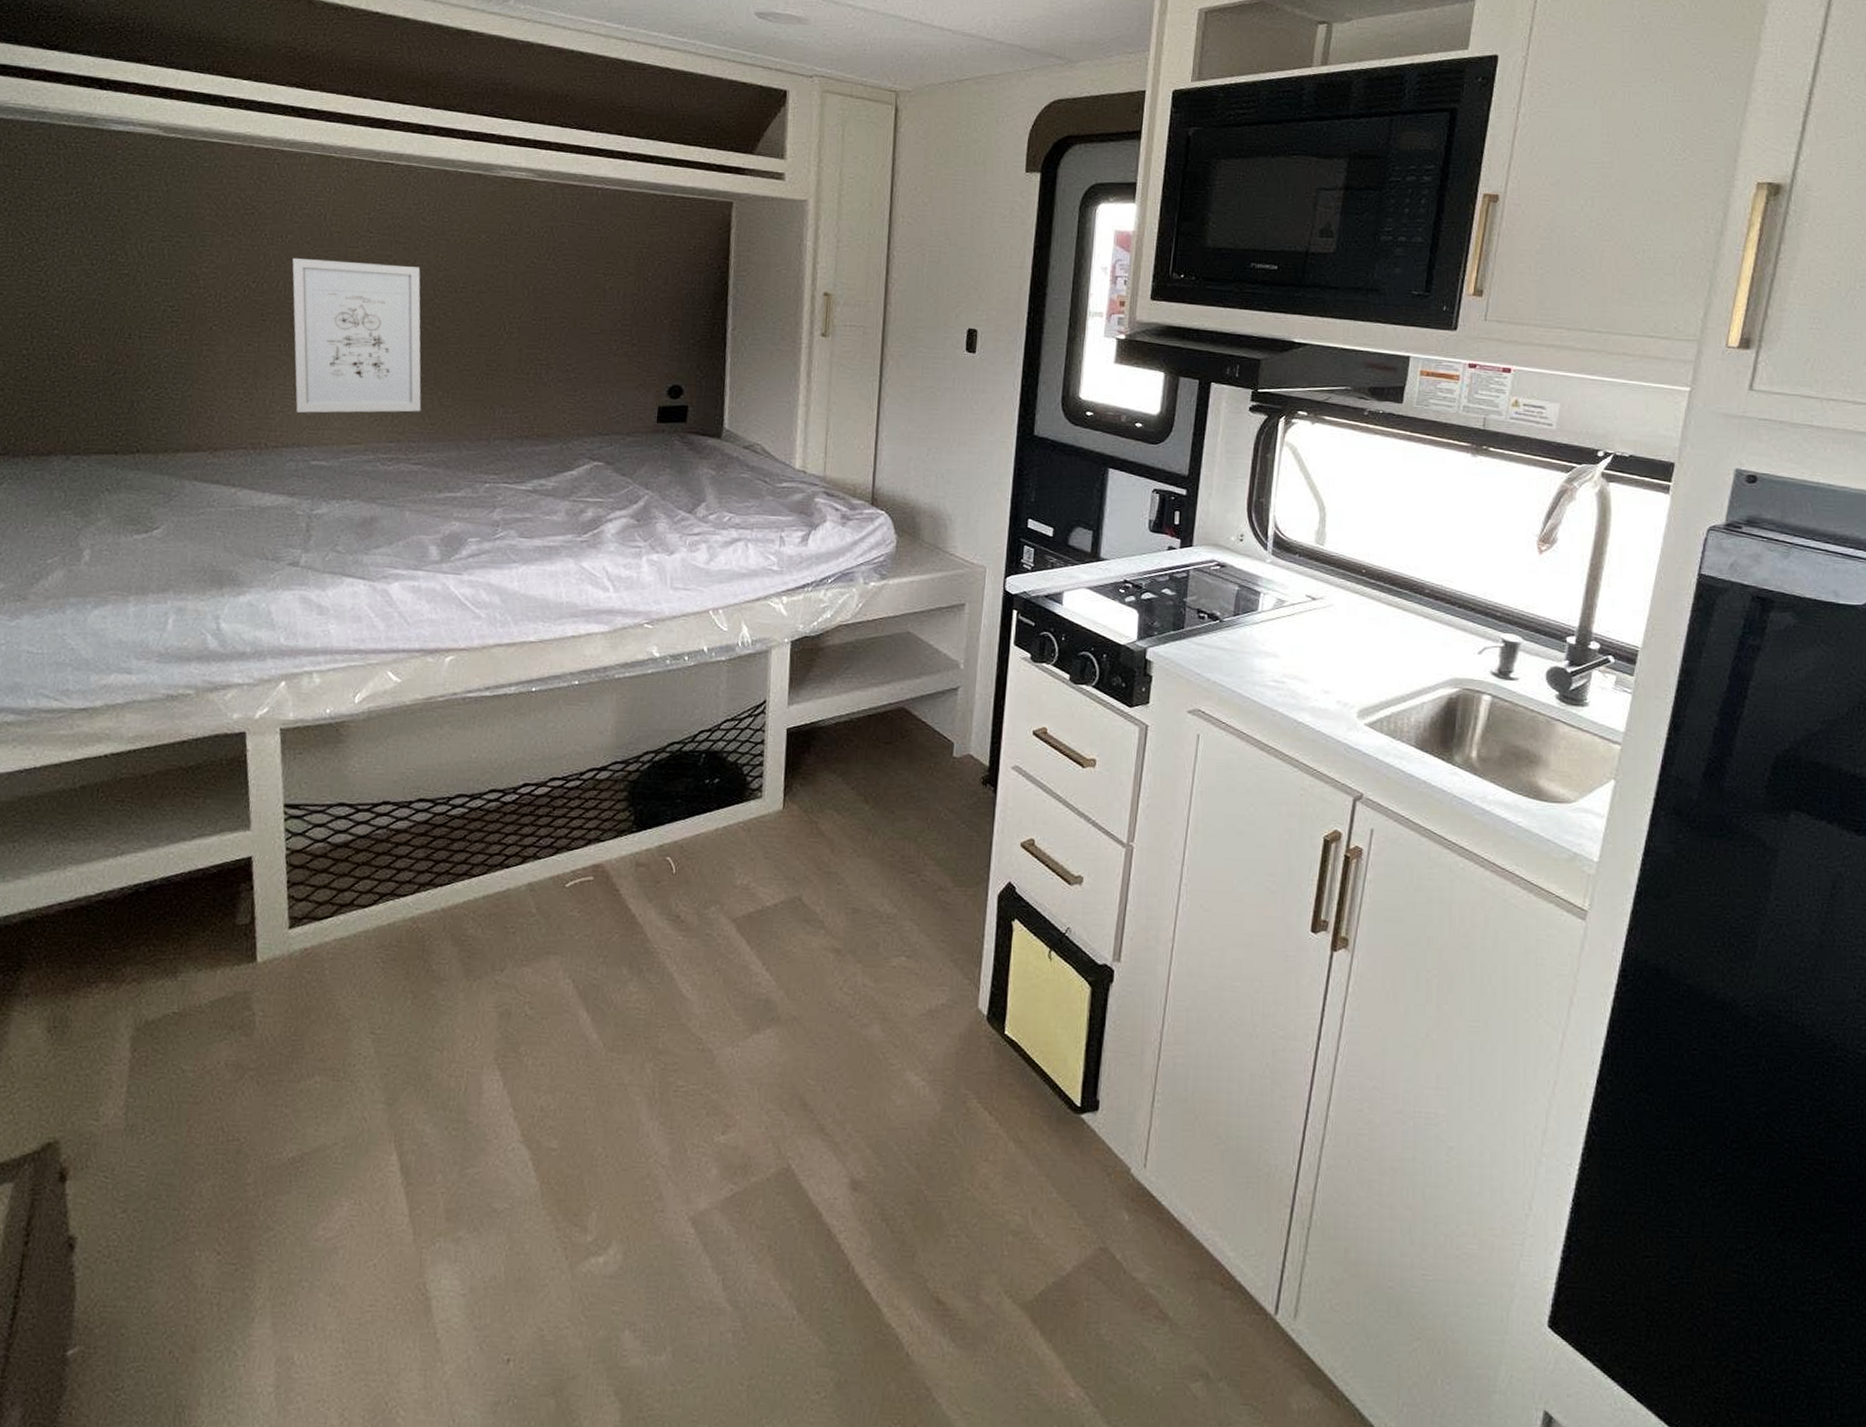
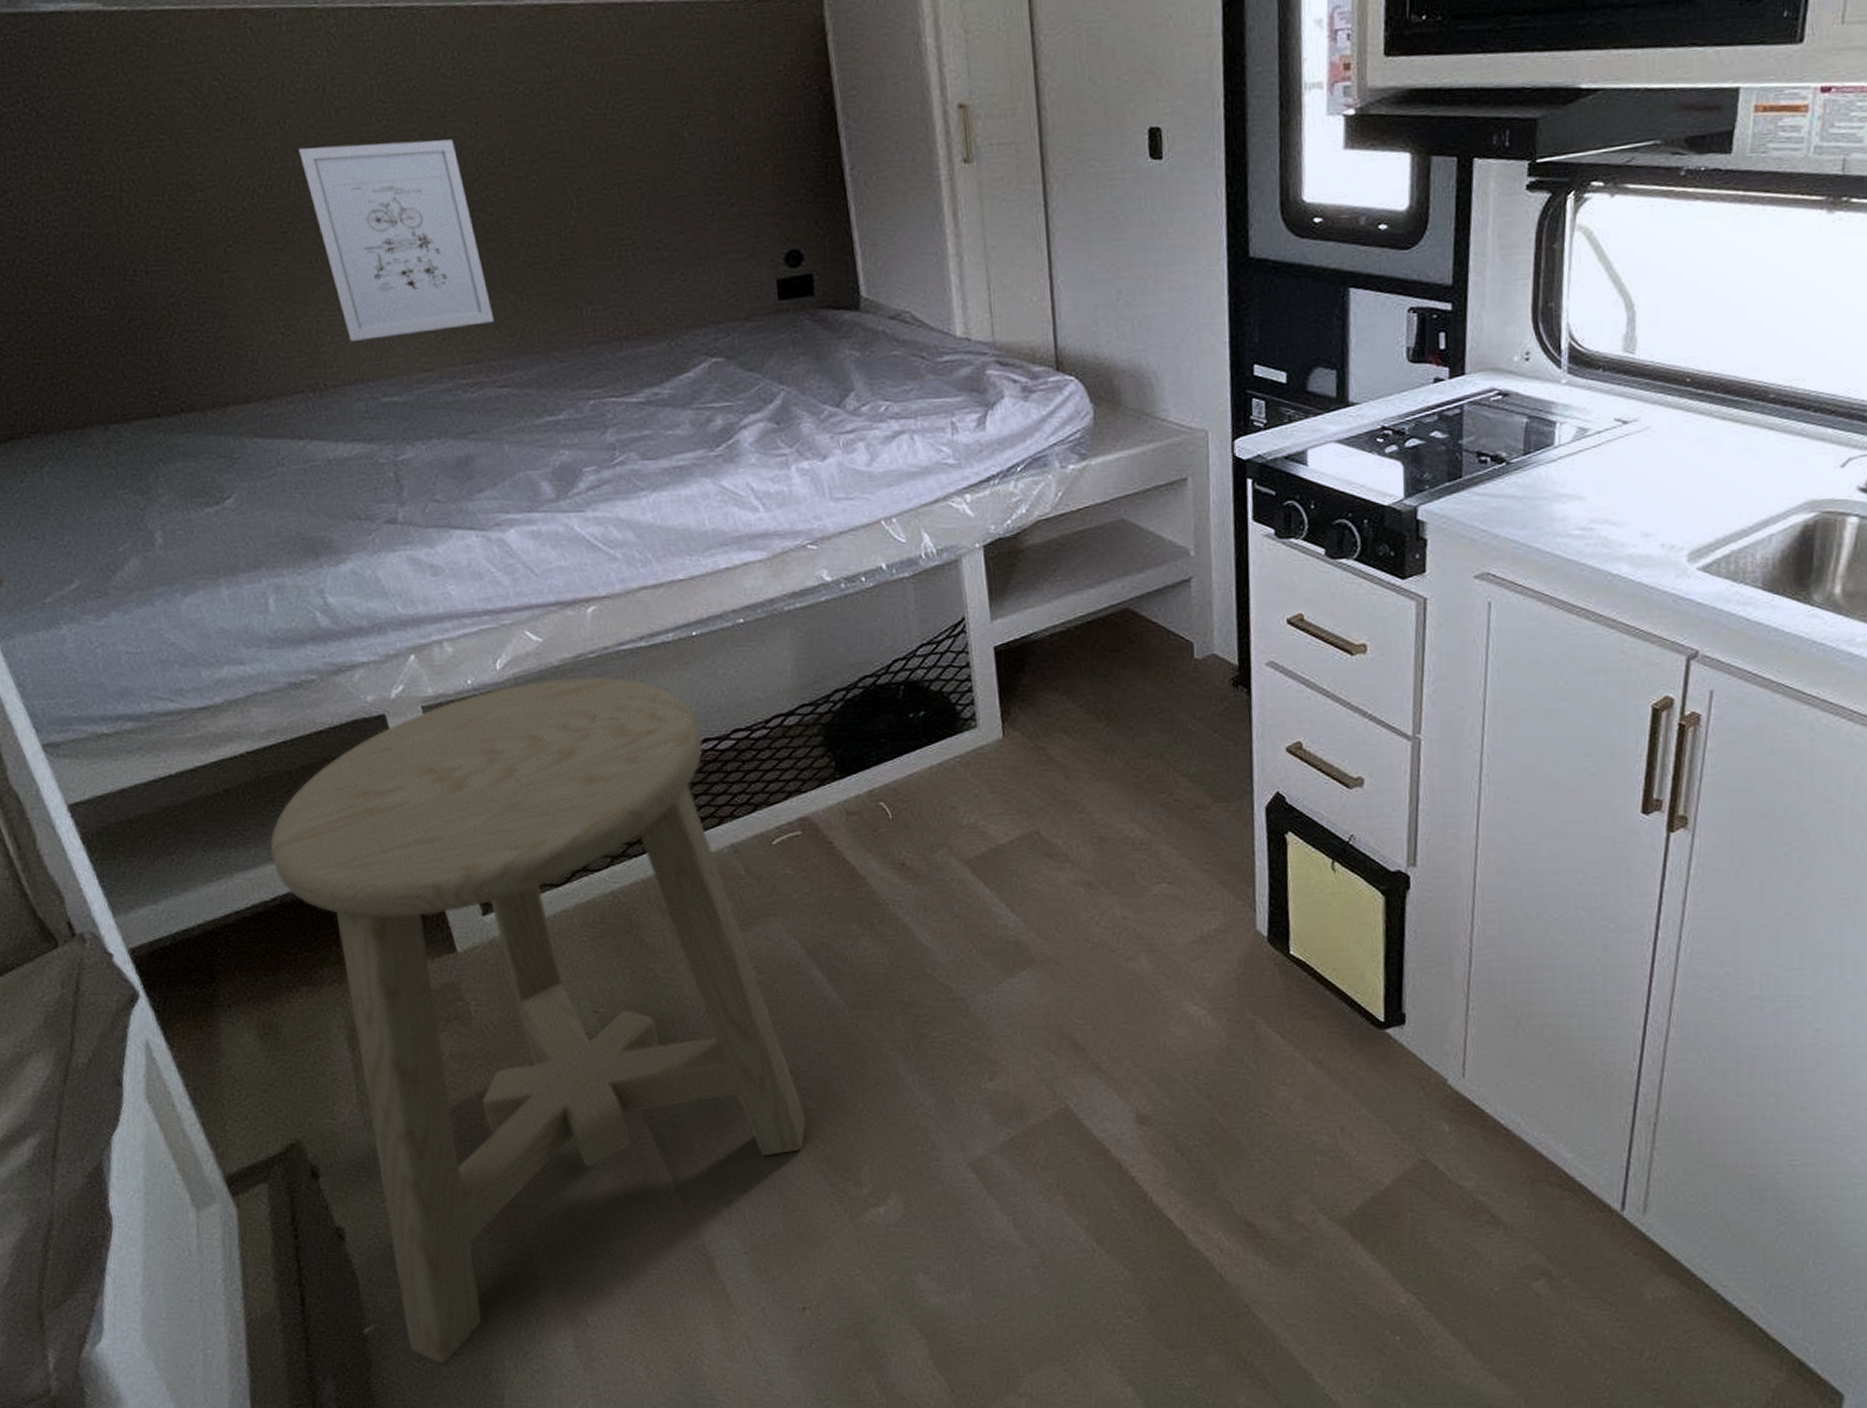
stool: none [106,716,547,1396] -> present [270,676,807,1363]

